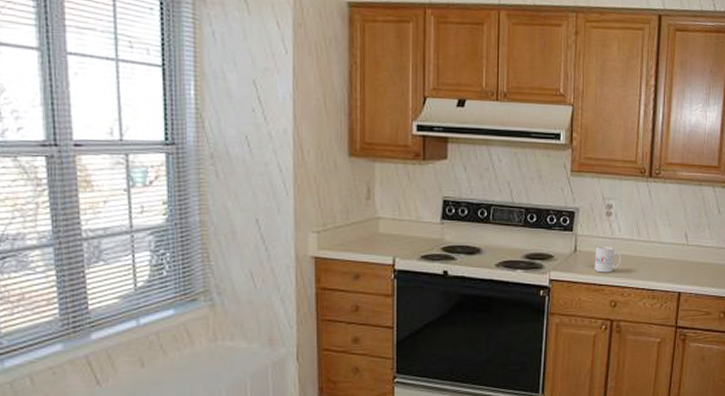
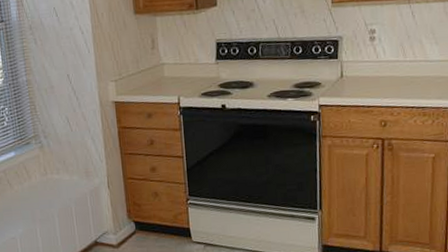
mug: present [594,245,622,273] -> none [361,69,389,95]

